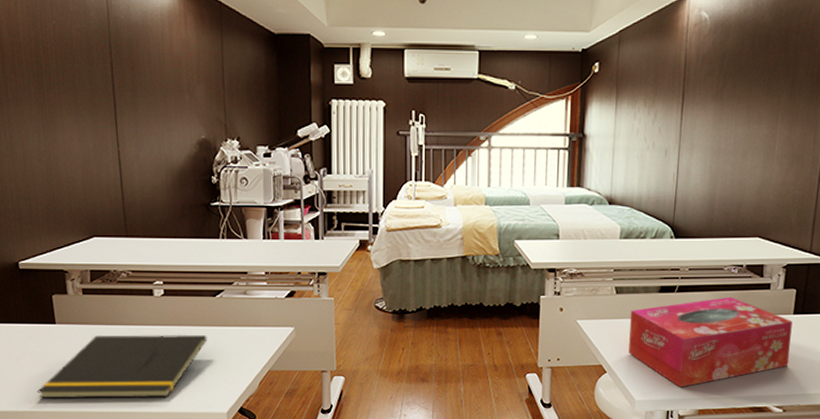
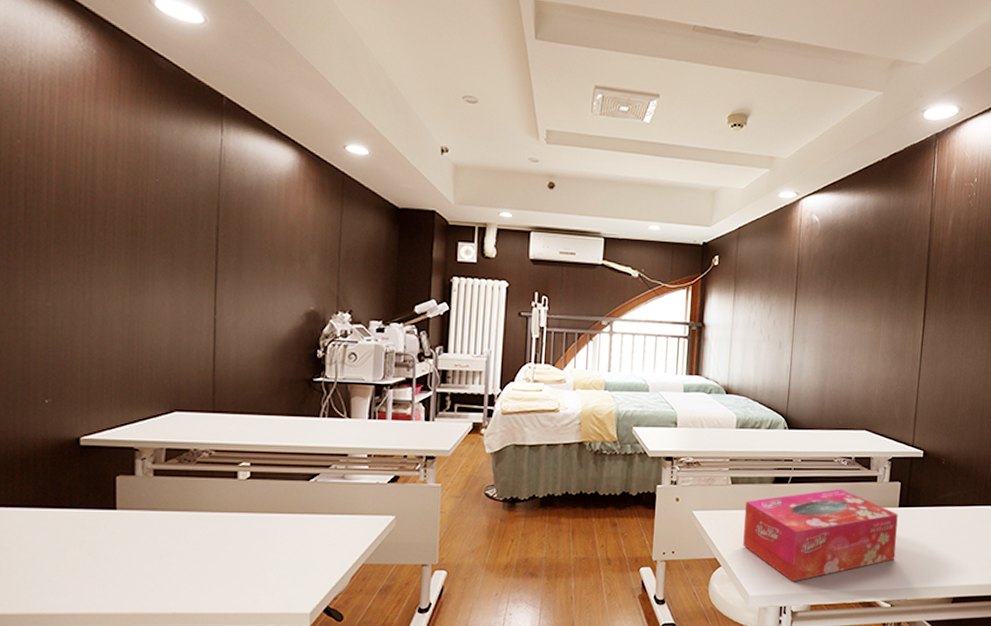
notepad: present [37,334,207,399] -> none [82,522,295,598]

